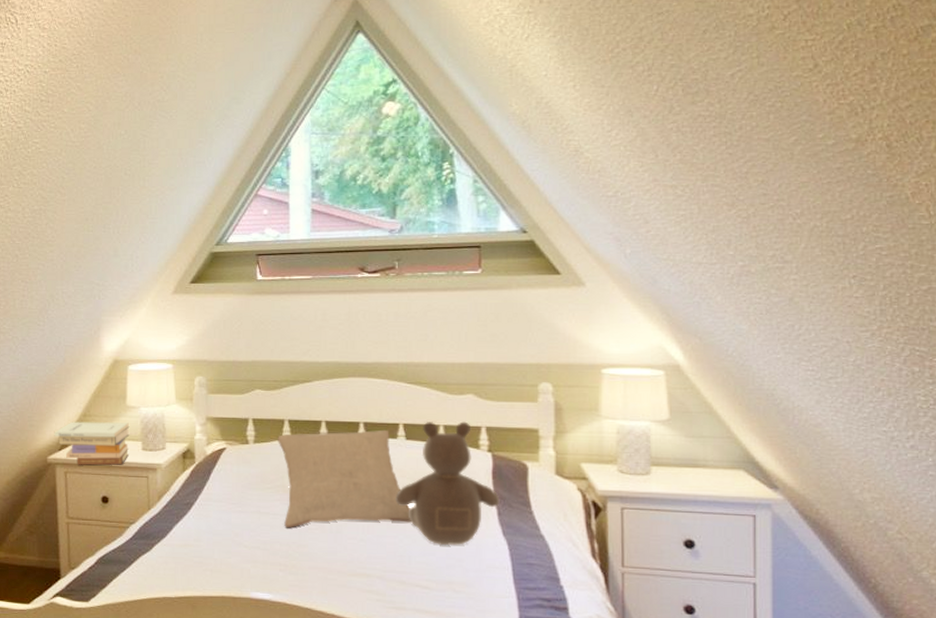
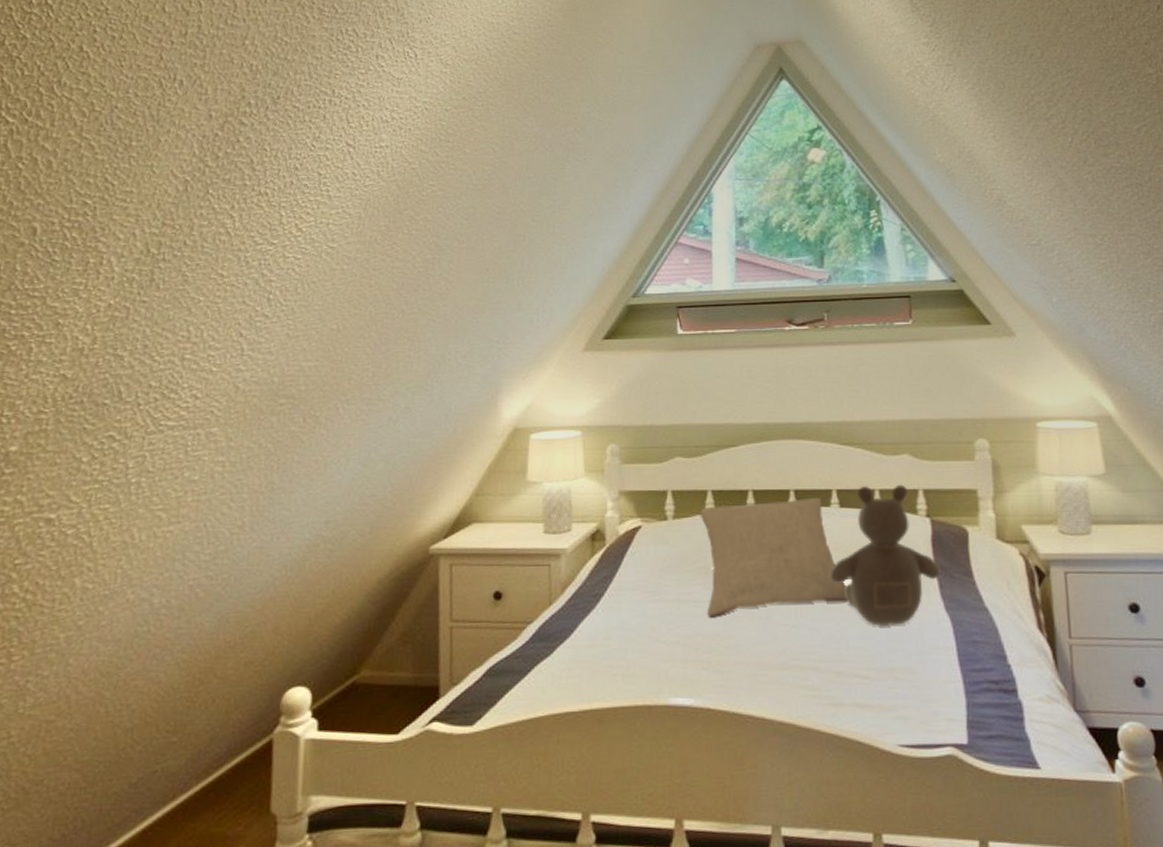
books: present [54,421,130,466] -> none [438,501,530,555]

